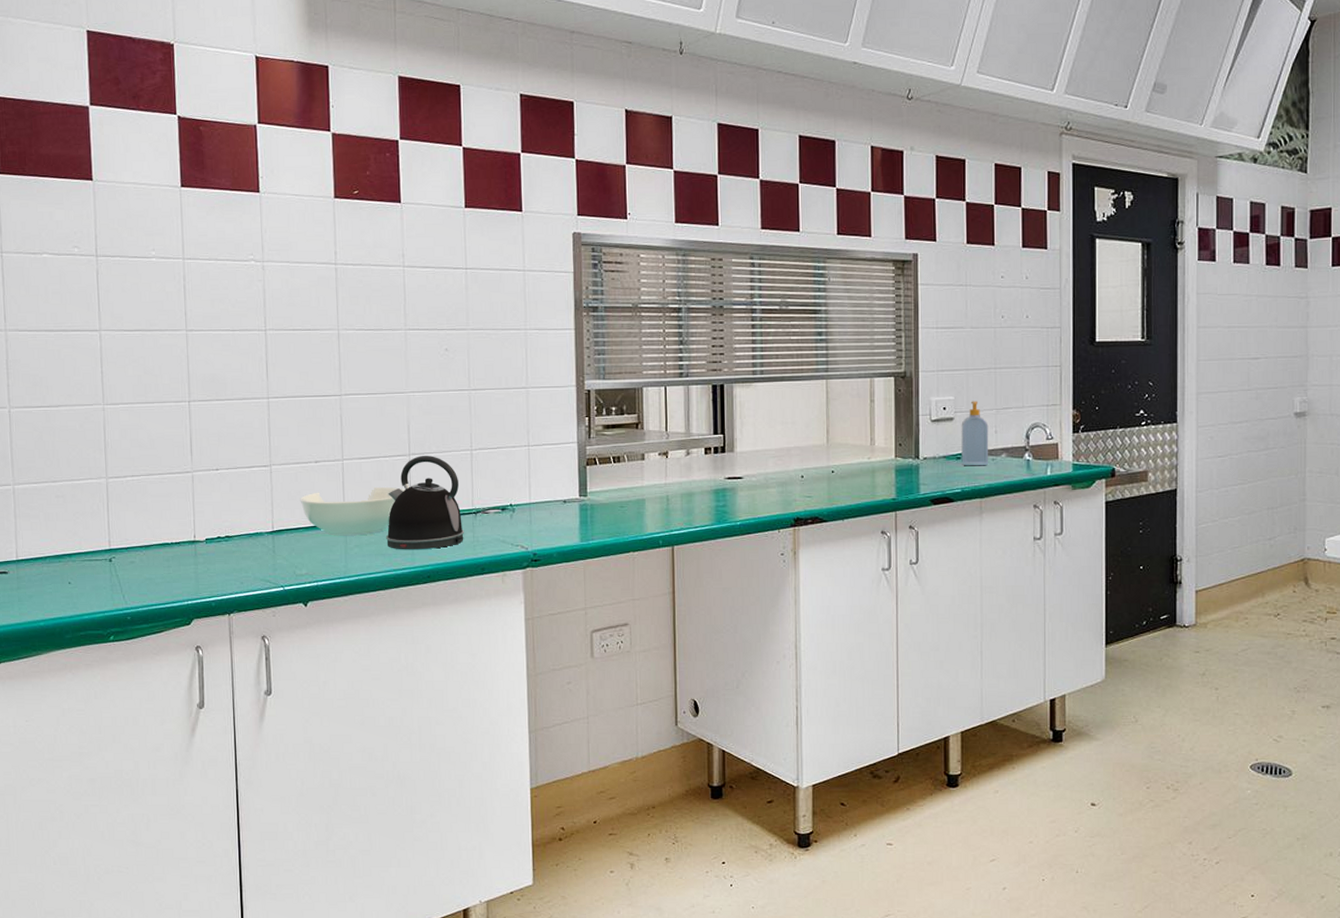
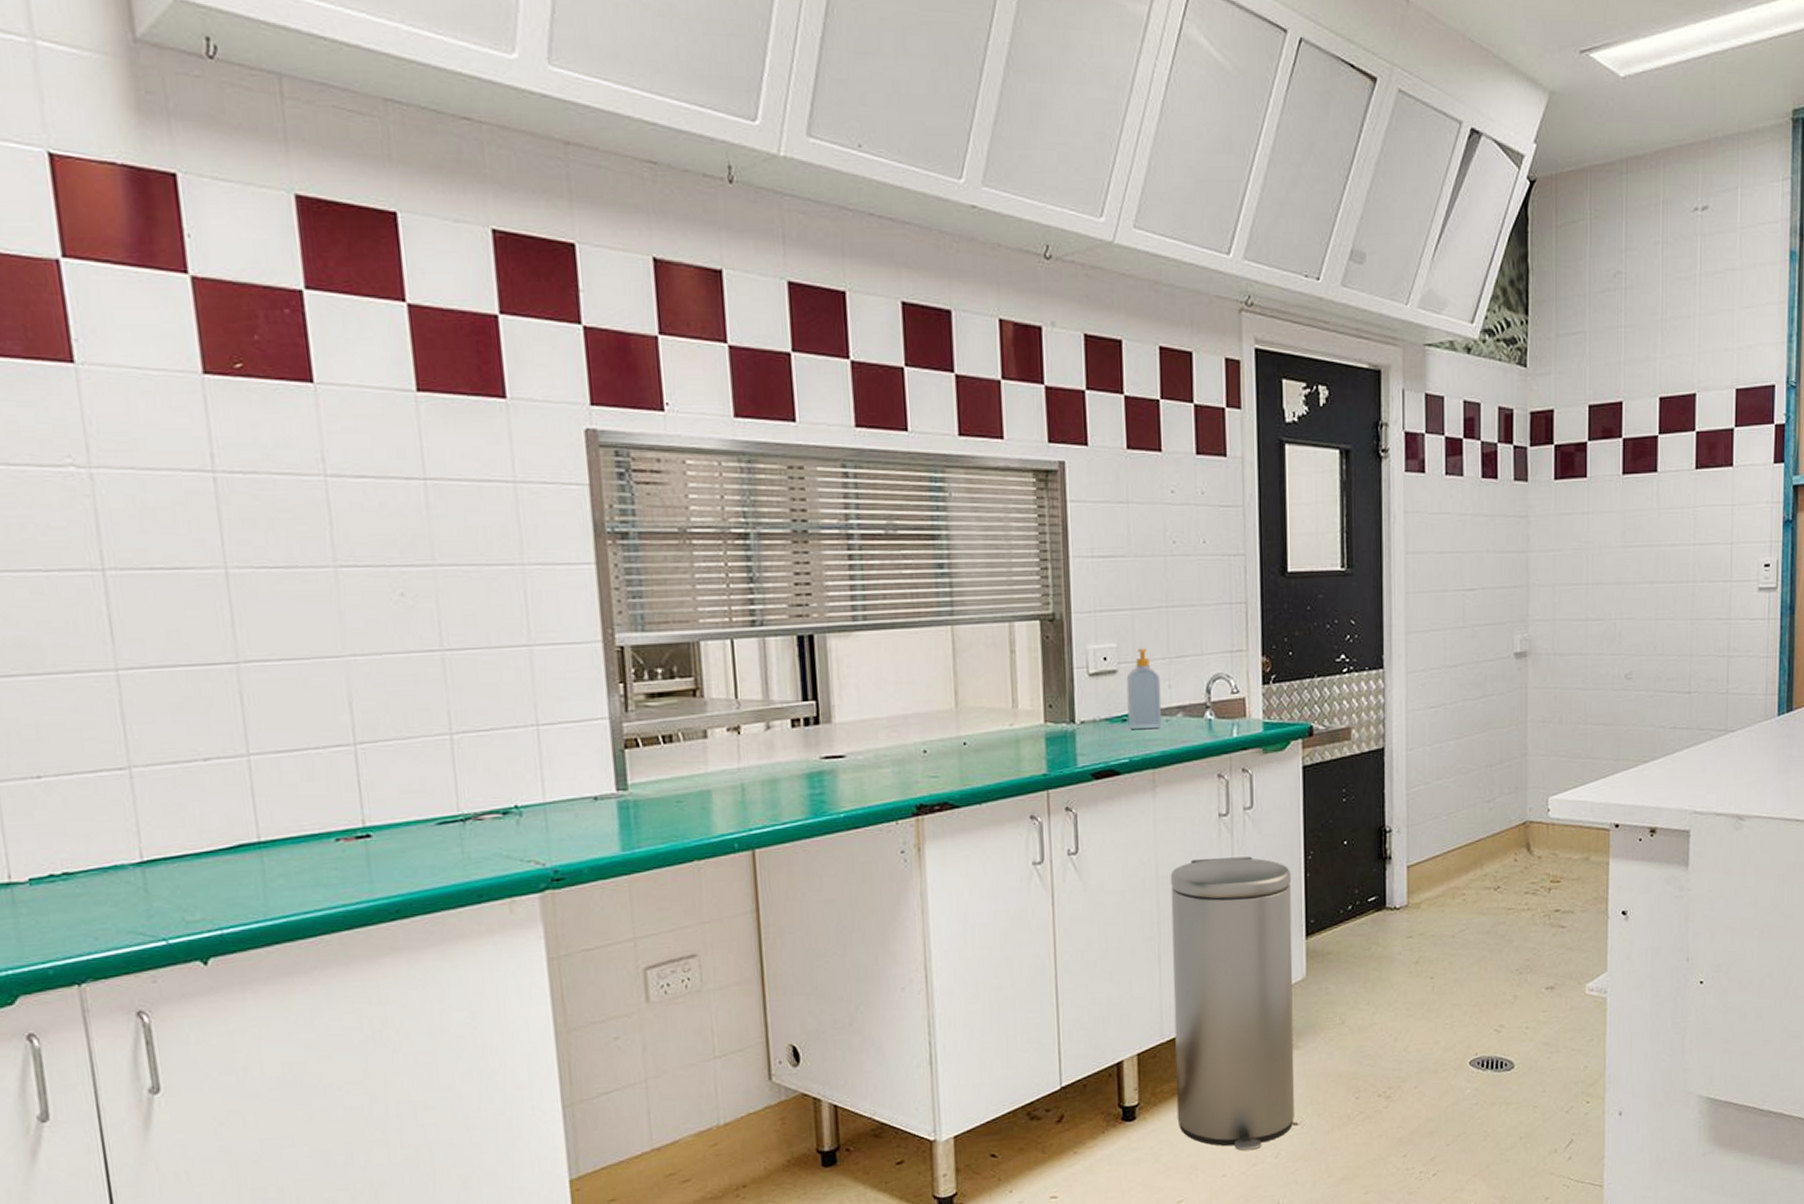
bowl: present [300,486,406,536] -> none [182,790,353,864]
kettle: present [385,456,465,550] -> none [325,744,449,878]
pedal bin: none [992,574,1094,824] -> present [1170,856,1295,1152]

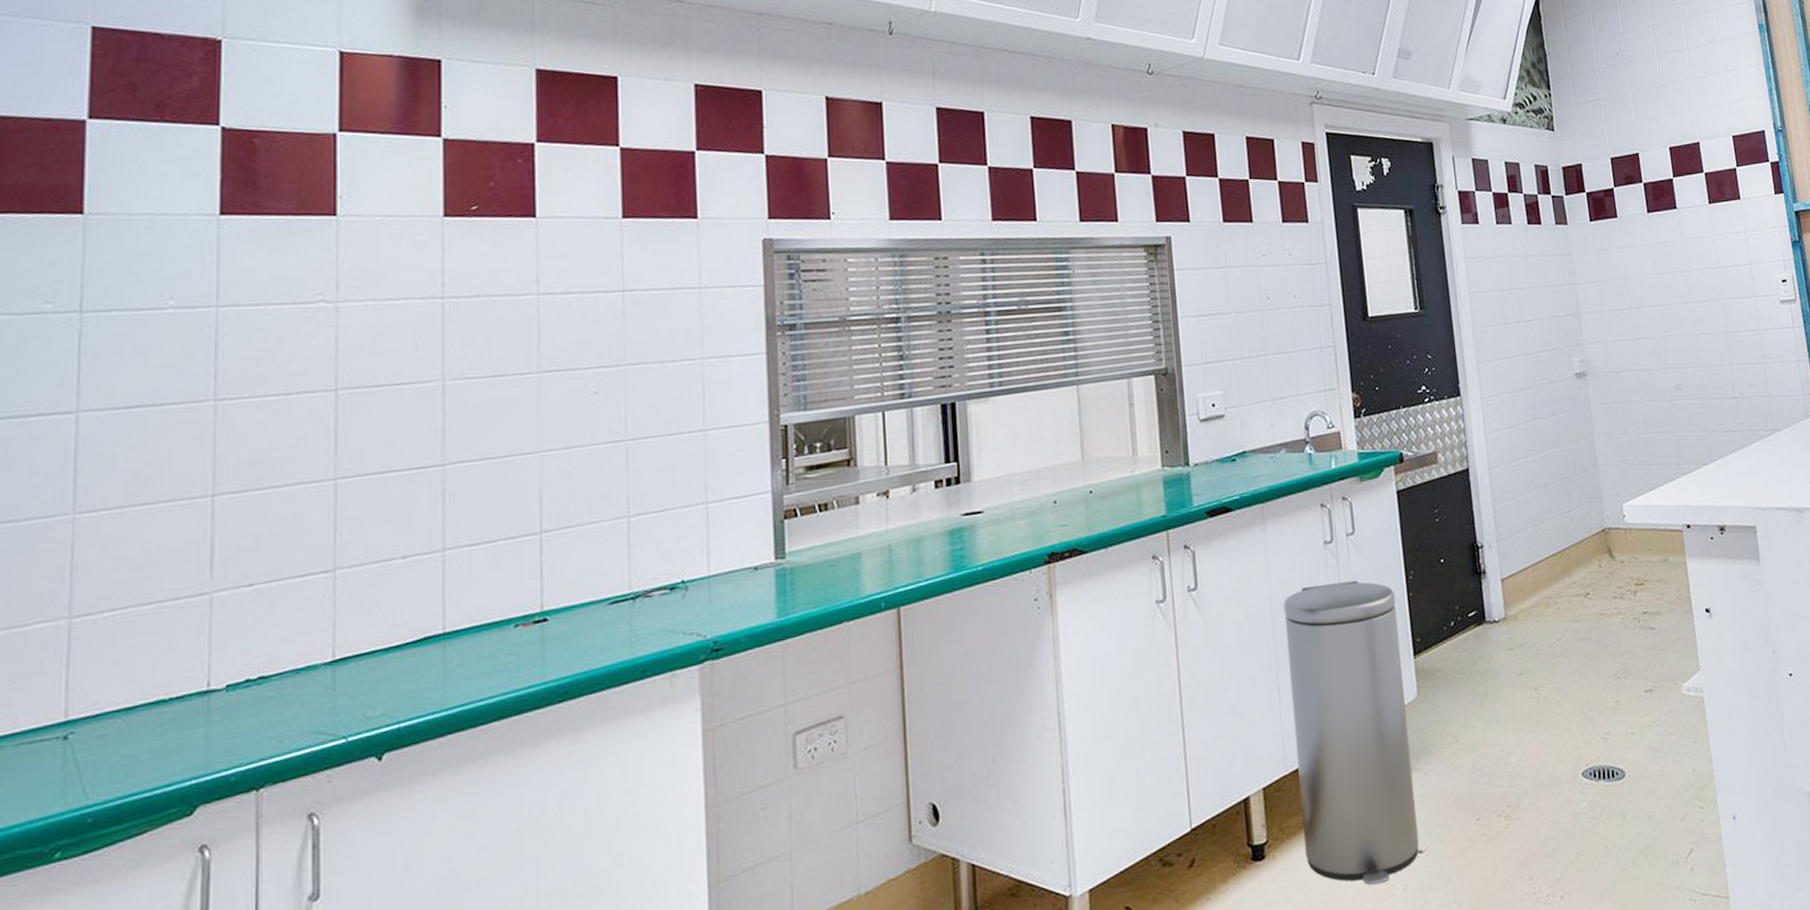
soap bottle: present [1126,648,1162,730] -> none [1233,393,1268,469]

